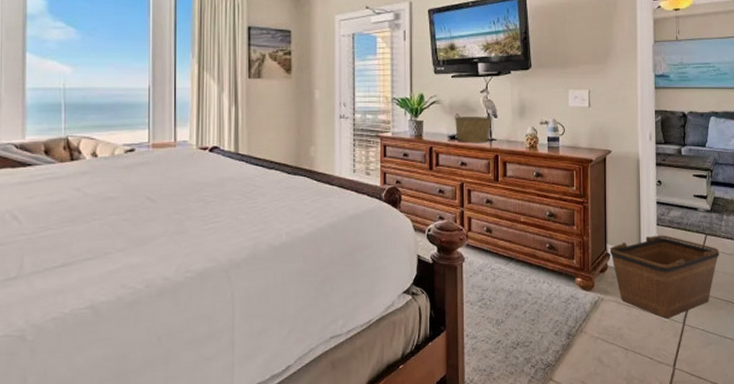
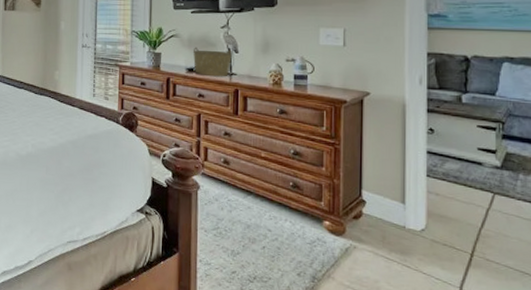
bicycle basket: present [609,235,719,318] -> none [365,187,513,280]

